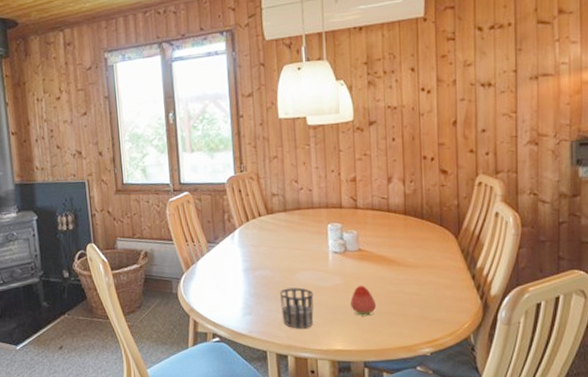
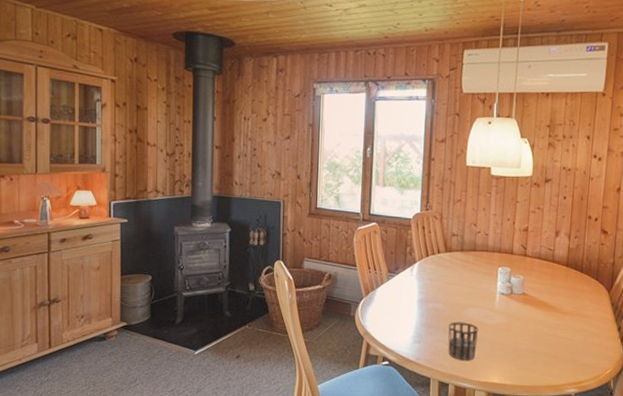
fruit: present [350,285,376,317] -> none [510,326,533,355]

